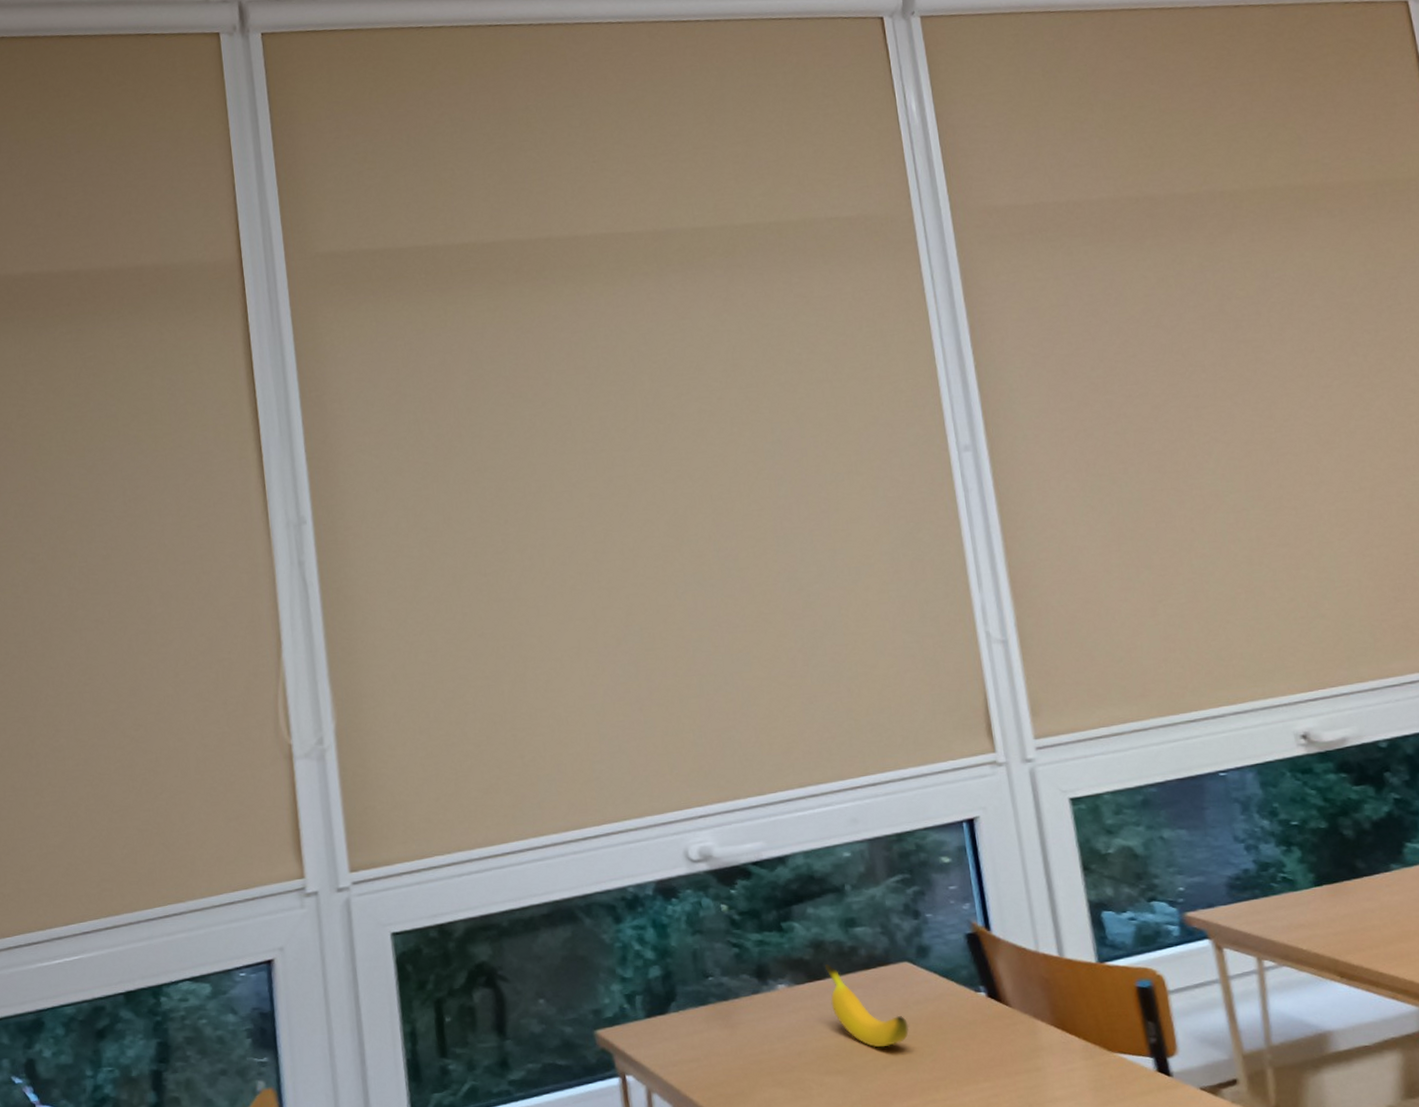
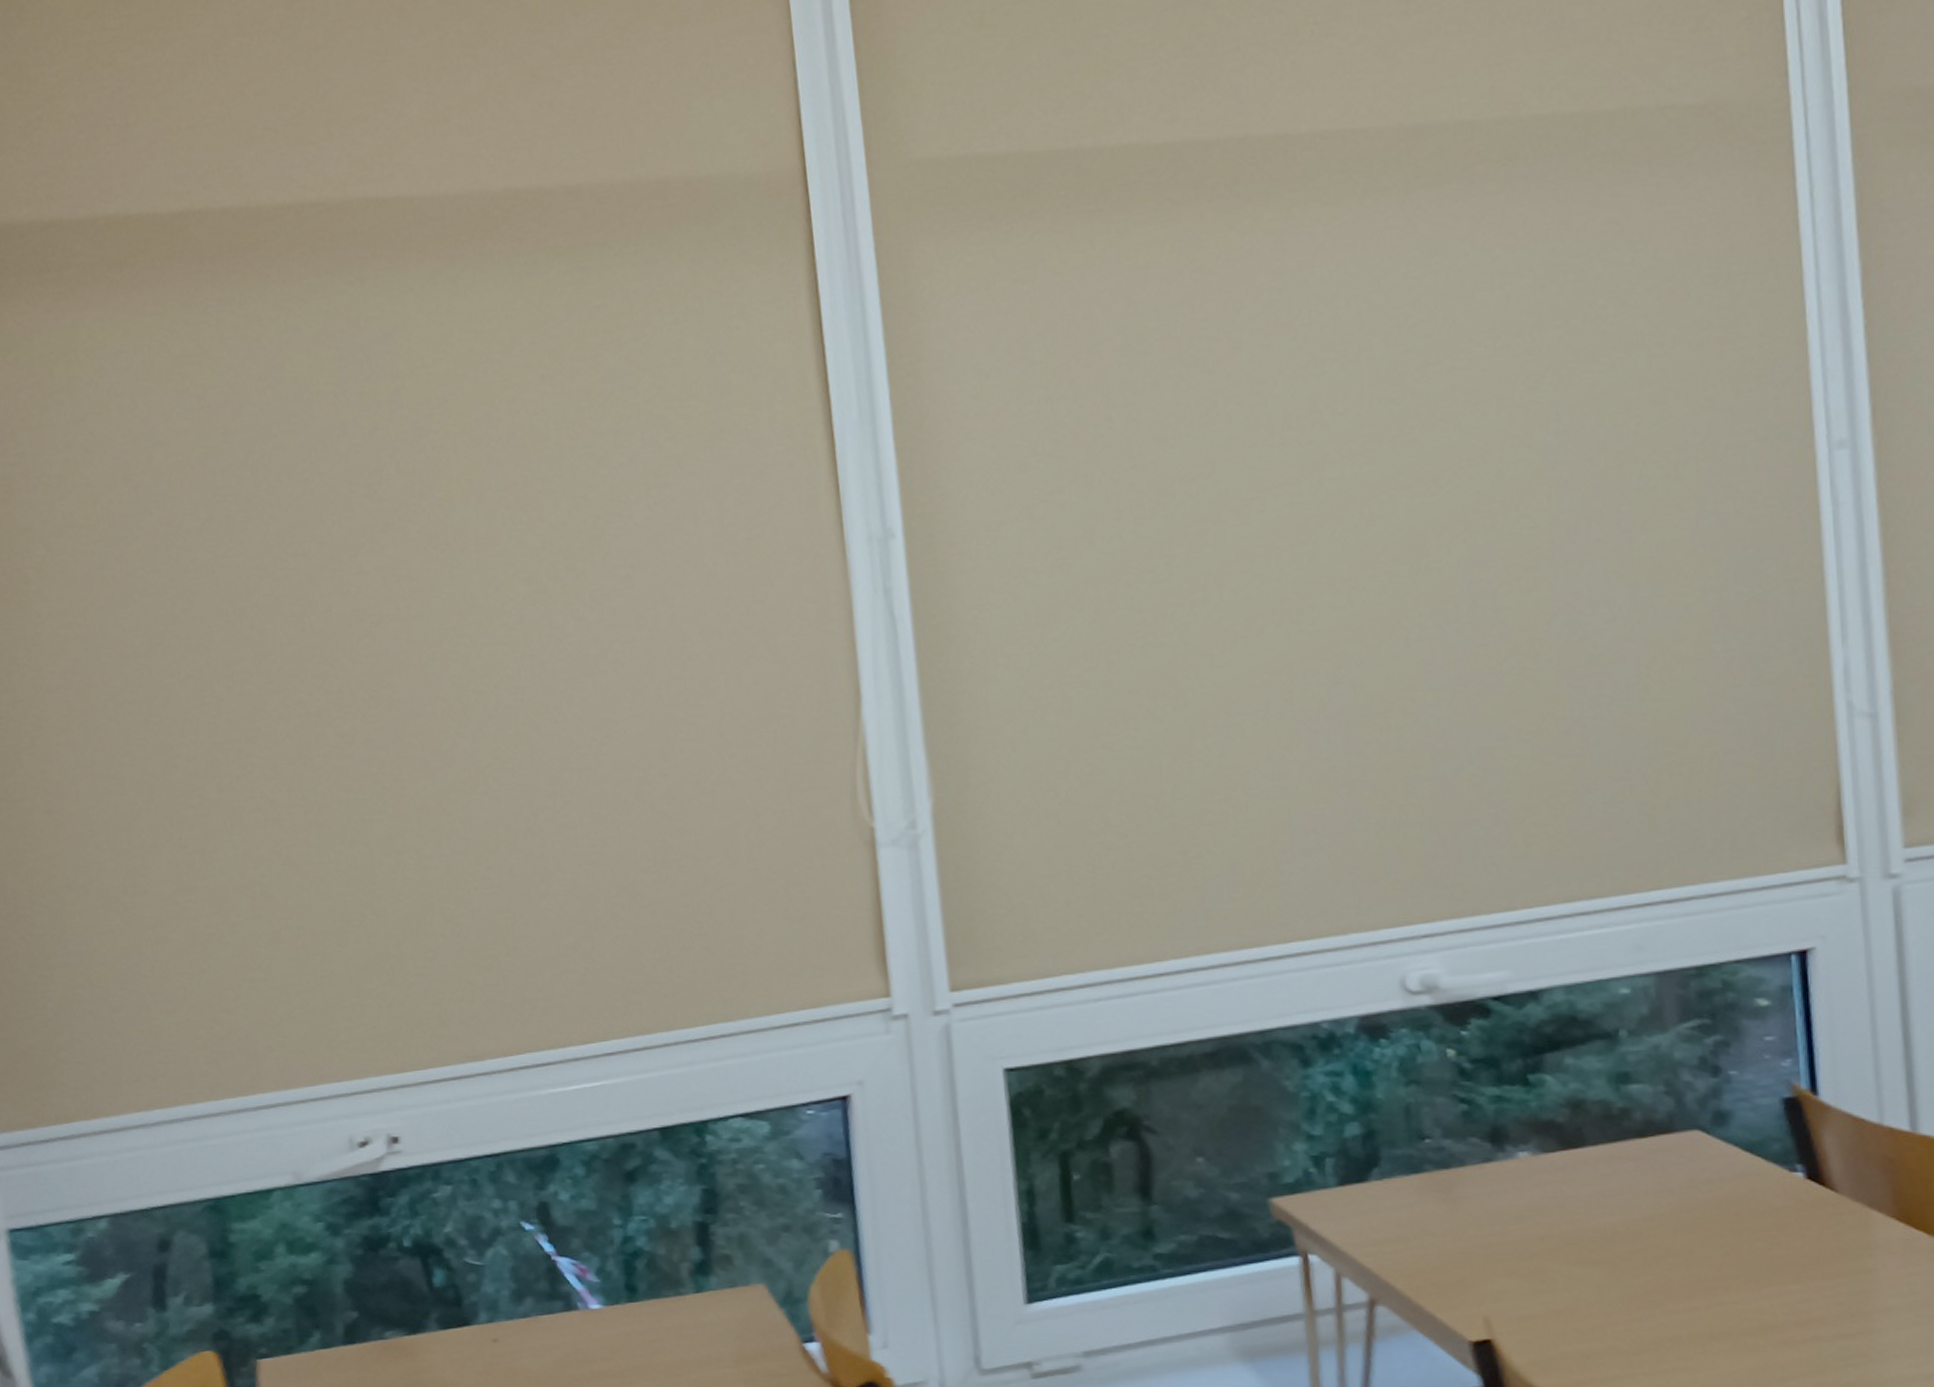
banana: present [825,964,909,1048] -> none [1585,1129,1695,1235]

